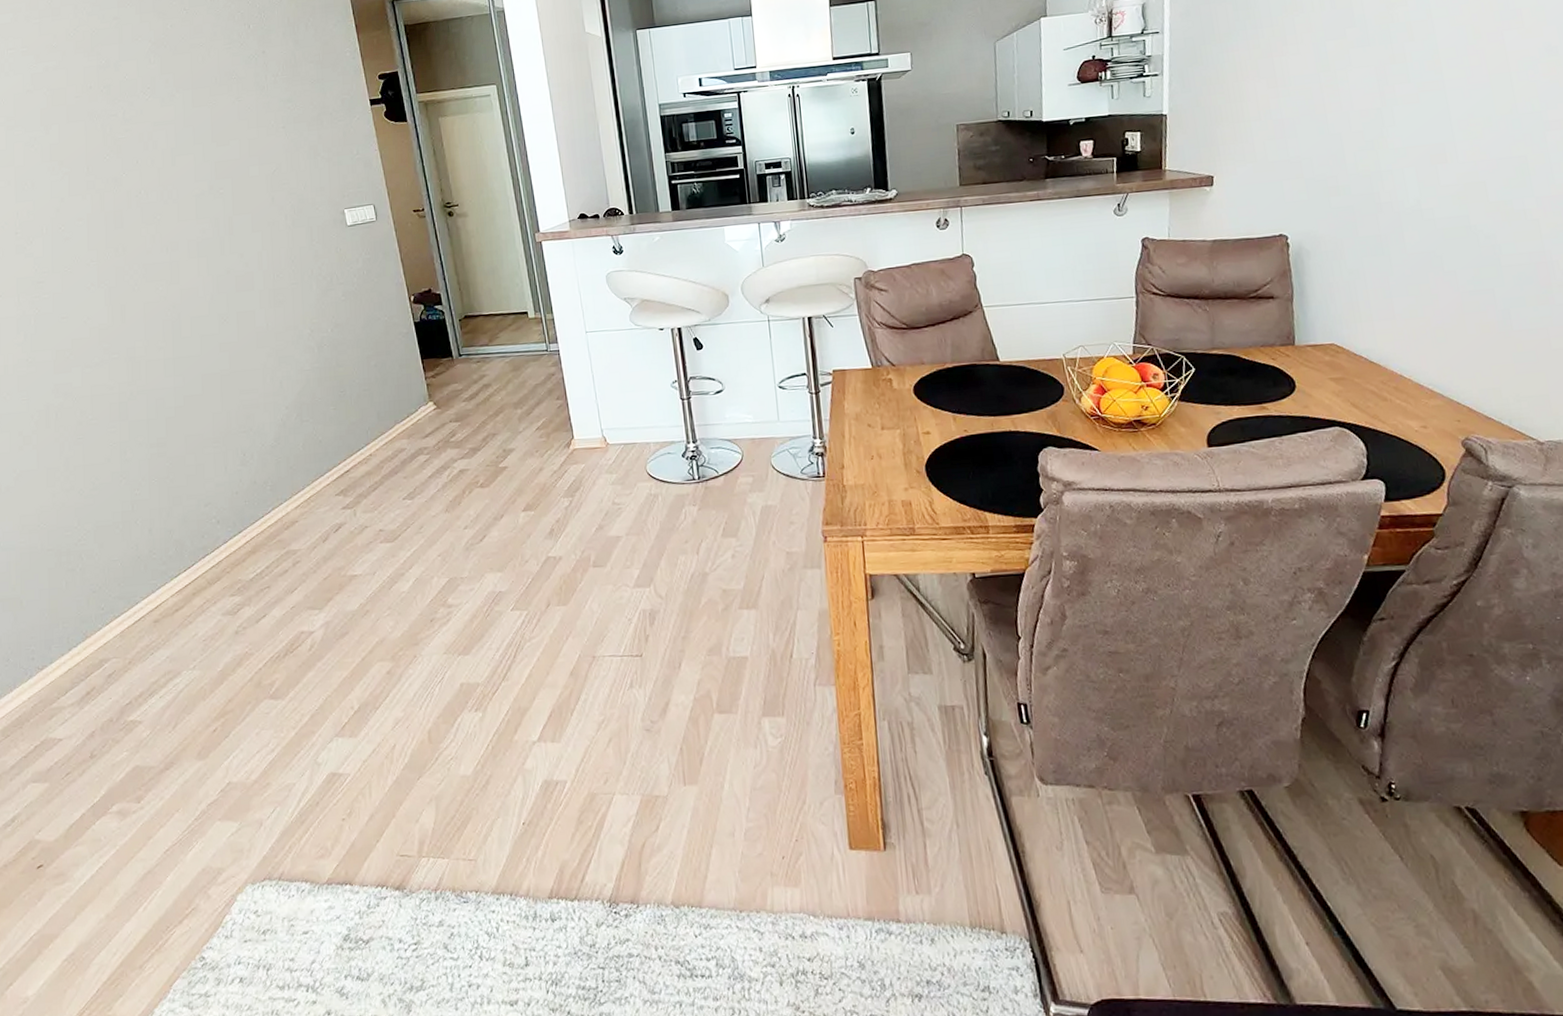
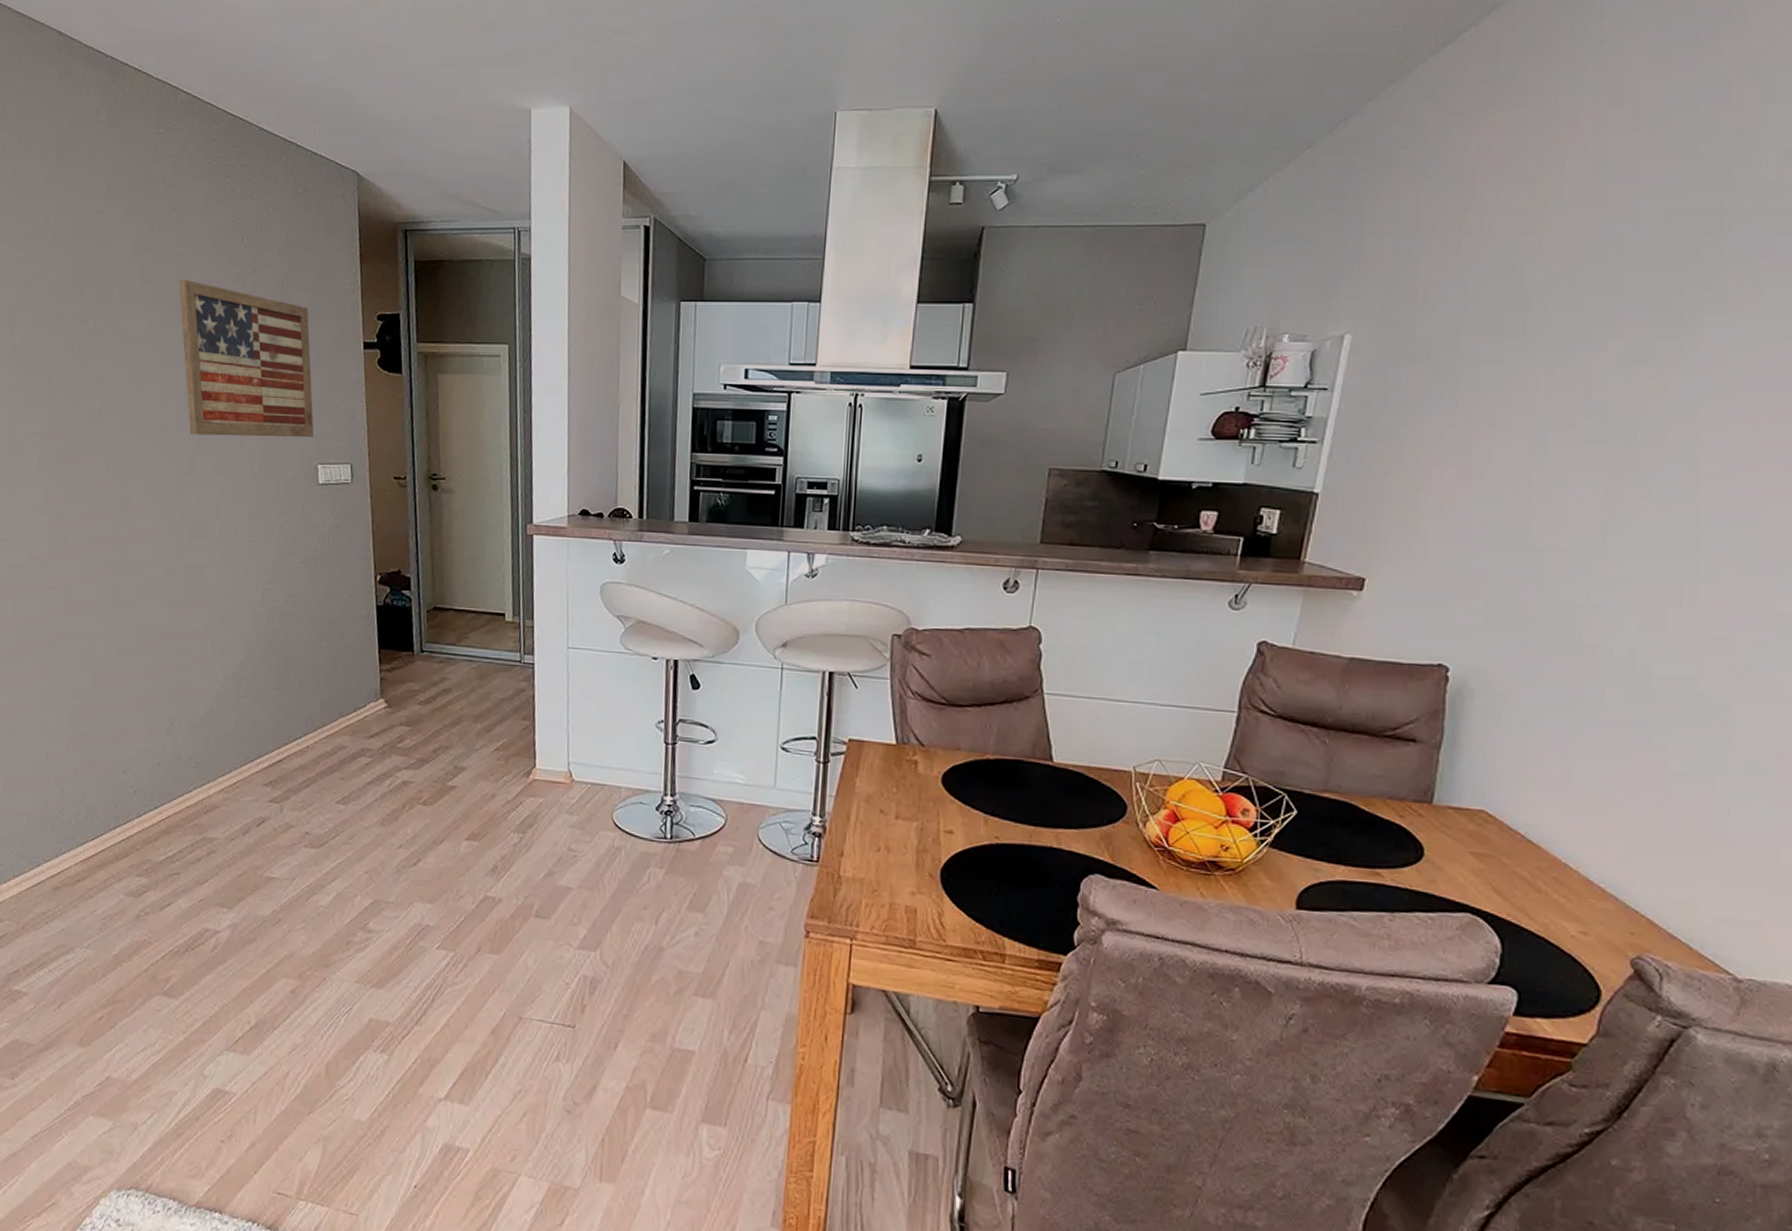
wall art: none [196,66,337,200] -> present [178,279,314,437]

